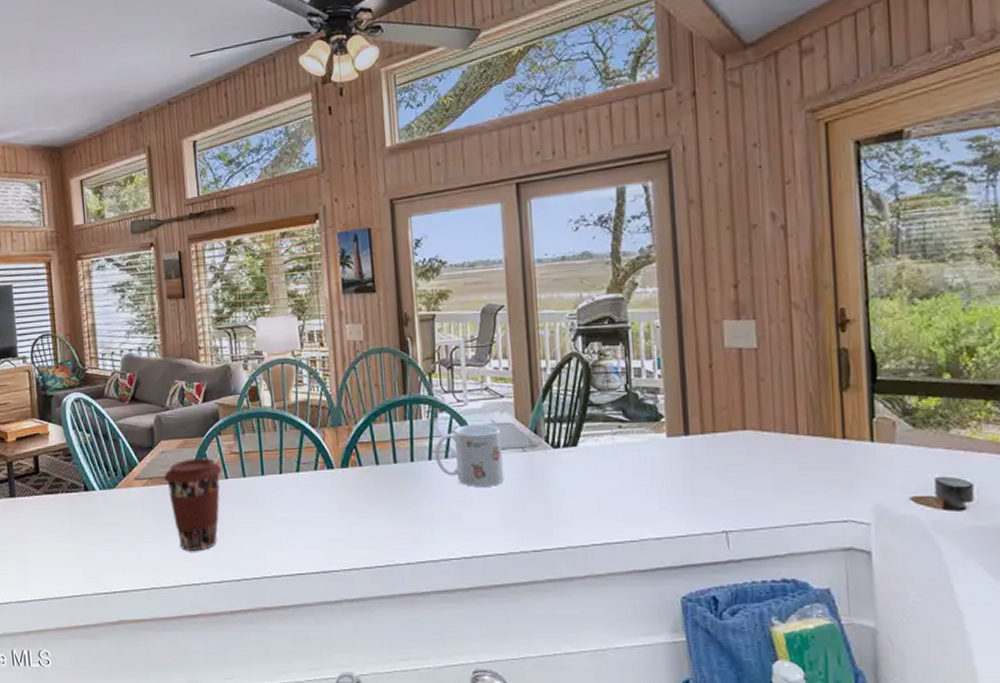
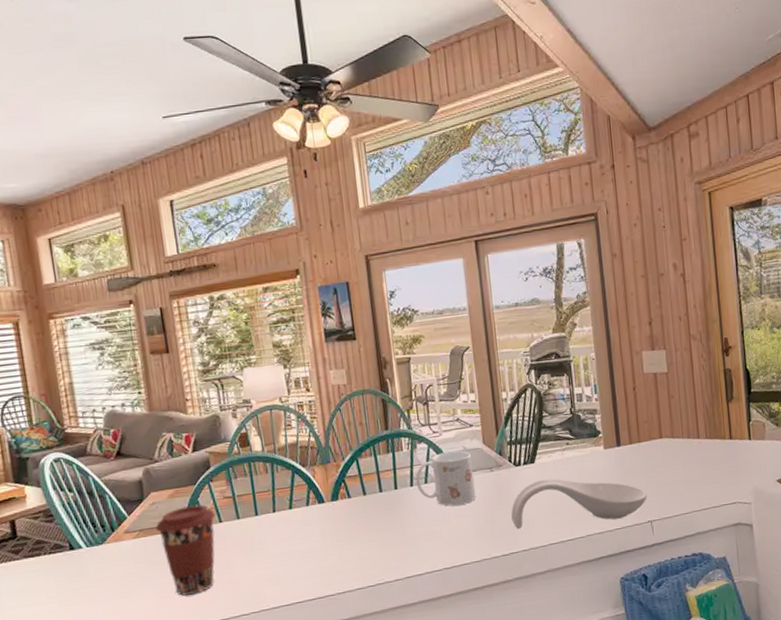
spoon rest: none [546,466,722,524] -> present [511,478,647,530]

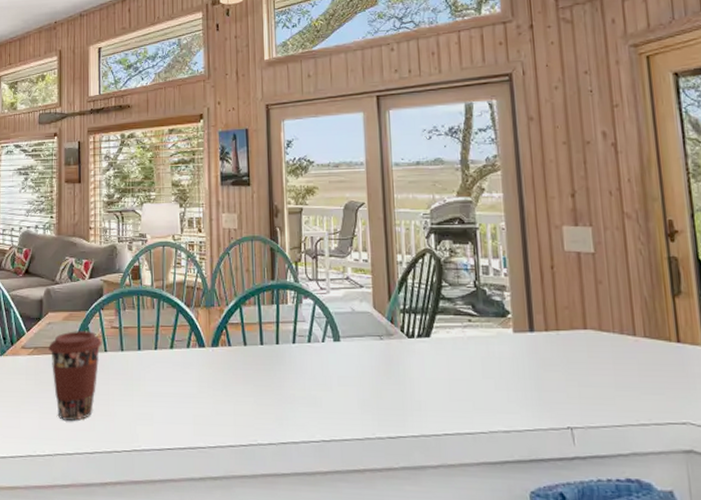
mug: present [415,450,476,506] -> none [298,312,362,372]
spoon rest: present [511,478,647,530] -> none [401,357,567,418]

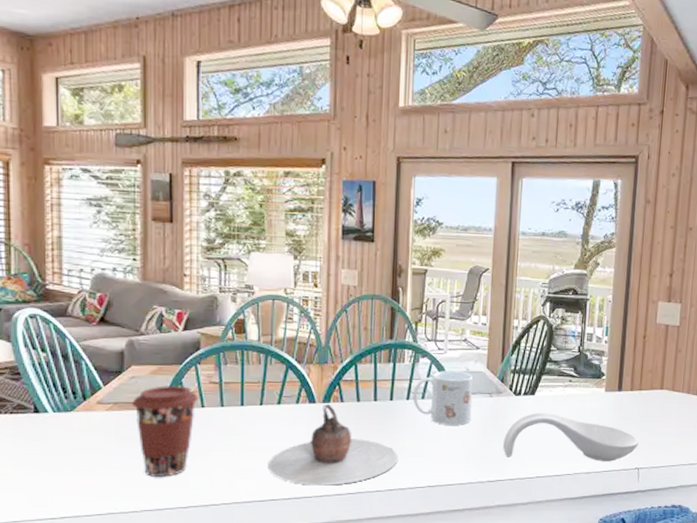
teapot: none [163,349,288,435] -> present [267,404,397,486]
mug: none [298,312,362,372] -> present [413,371,474,425]
spoon rest: none [401,357,567,418] -> present [503,412,639,461]

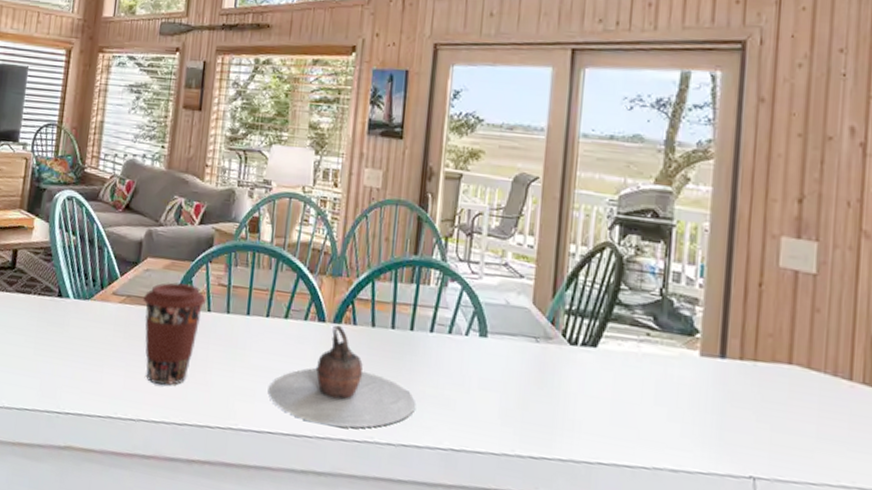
mug: present [413,371,474,425] -> none [437,300,515,375]
spoon rest: present [503,412,639,461] -> none [551,371,754,460]

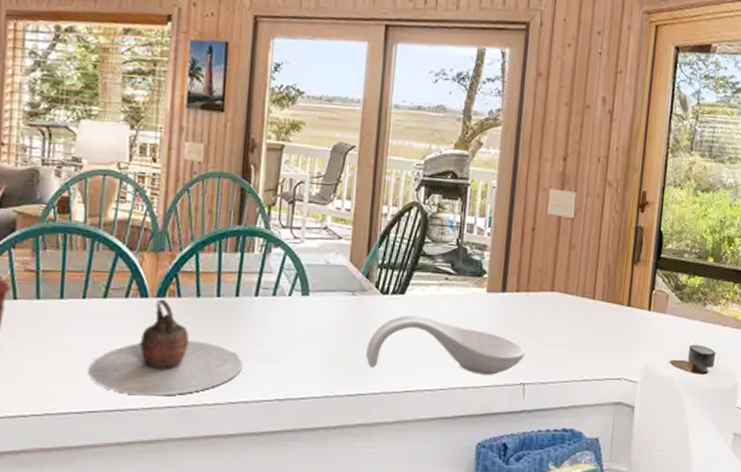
spoon rest: none [551,371,754,460] -> present [366,314,525,375]

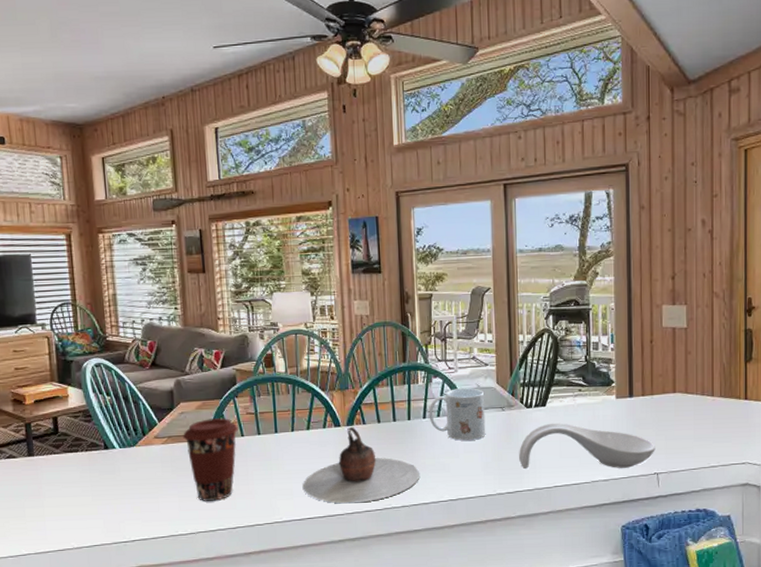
mug: none [262,263,334,328] -> present [428,388,486,441]

